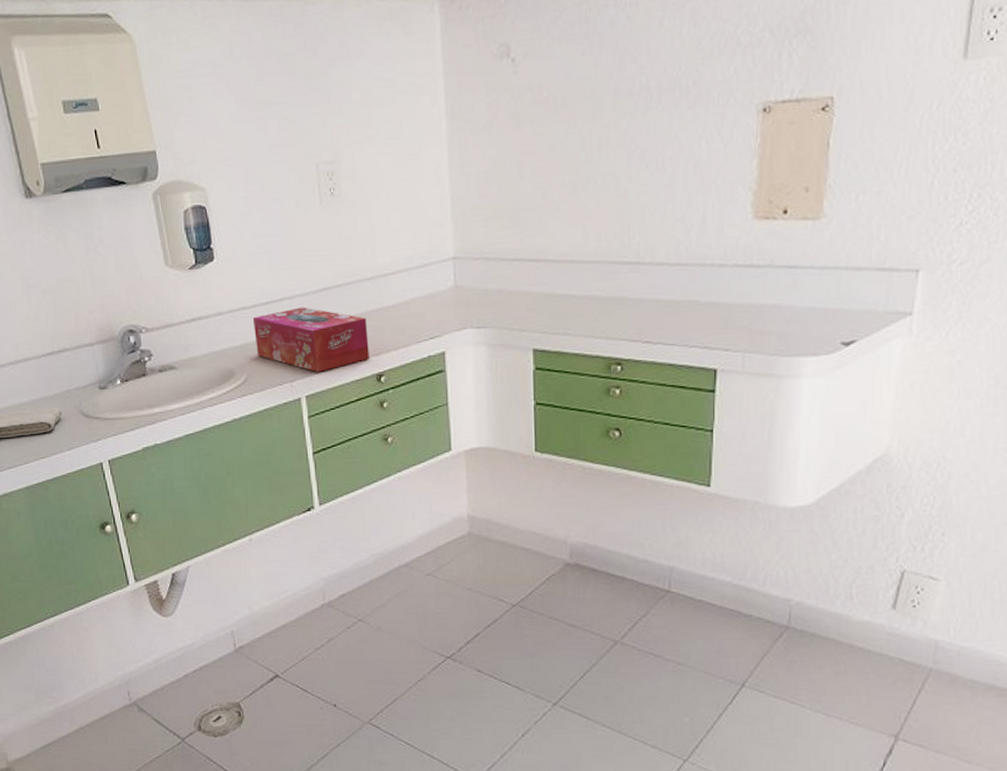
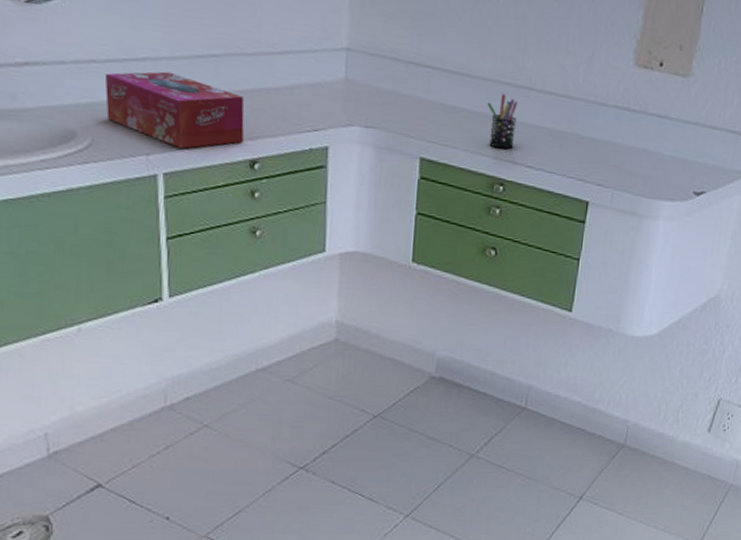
pen holder: none [595,273,628,329] -> present [487,93,518,149]

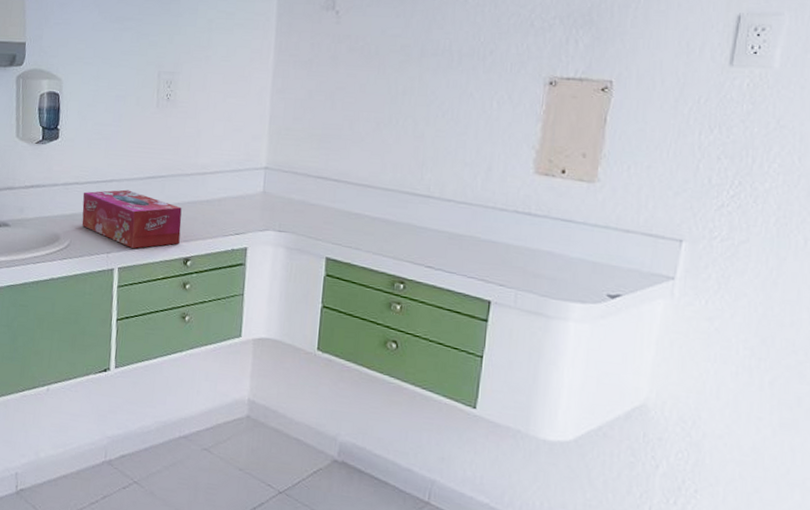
pen holder: present [487,93,518,149] -> none [388,201,417,251]

